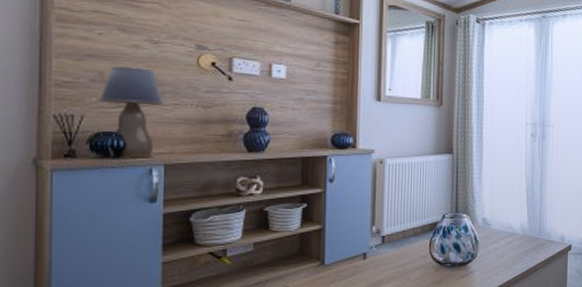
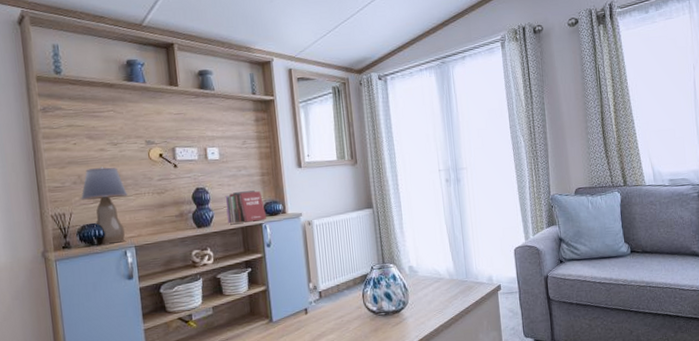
books: none [286,118,333,153] -> present [225,190,266,224]

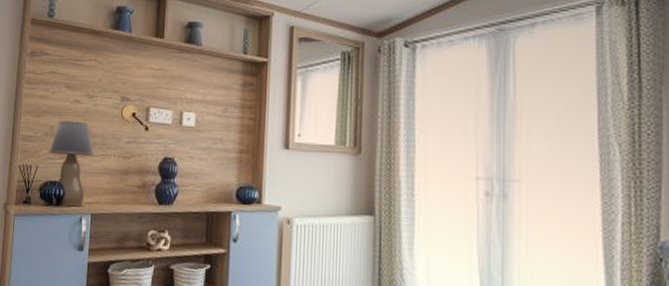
books: present [225,190,266,224] -> none [192,169,238,208]

